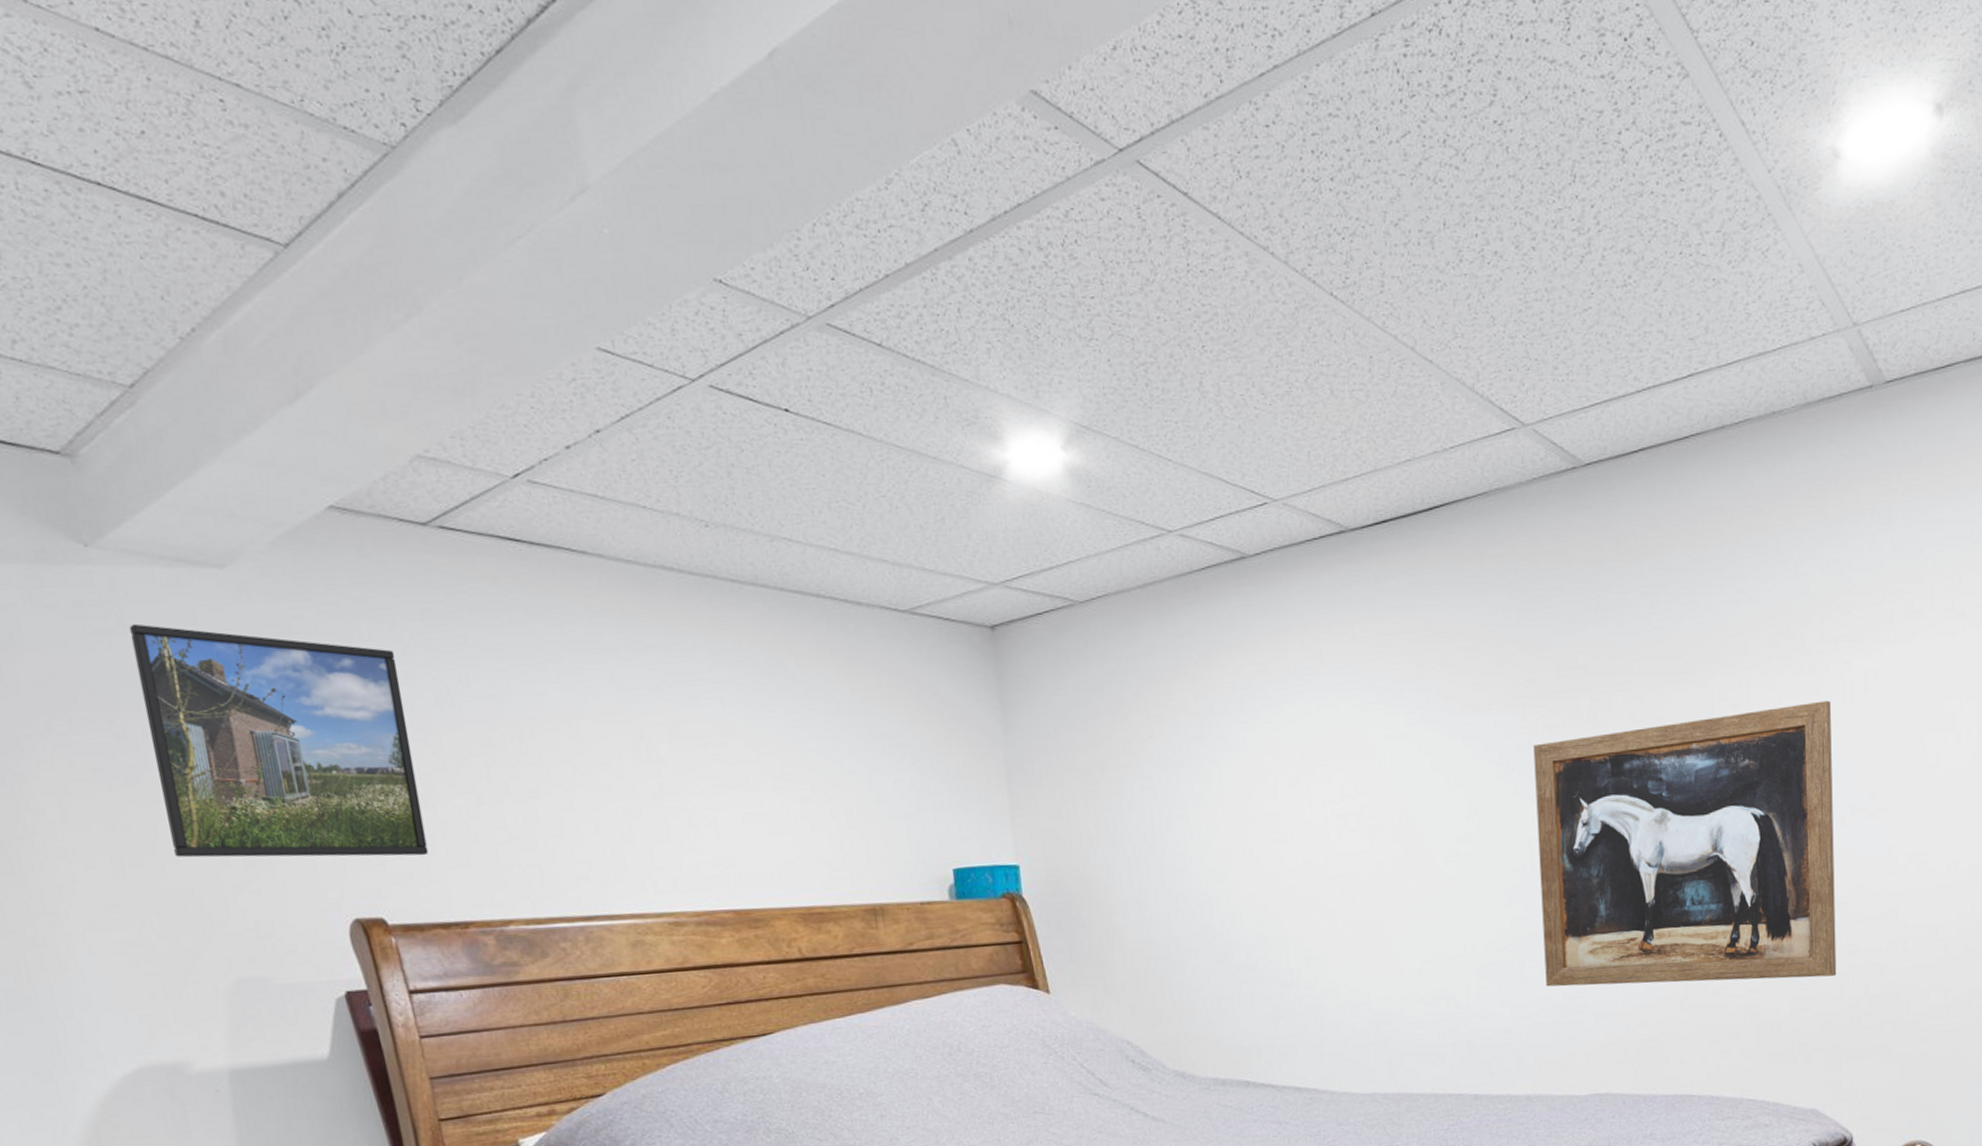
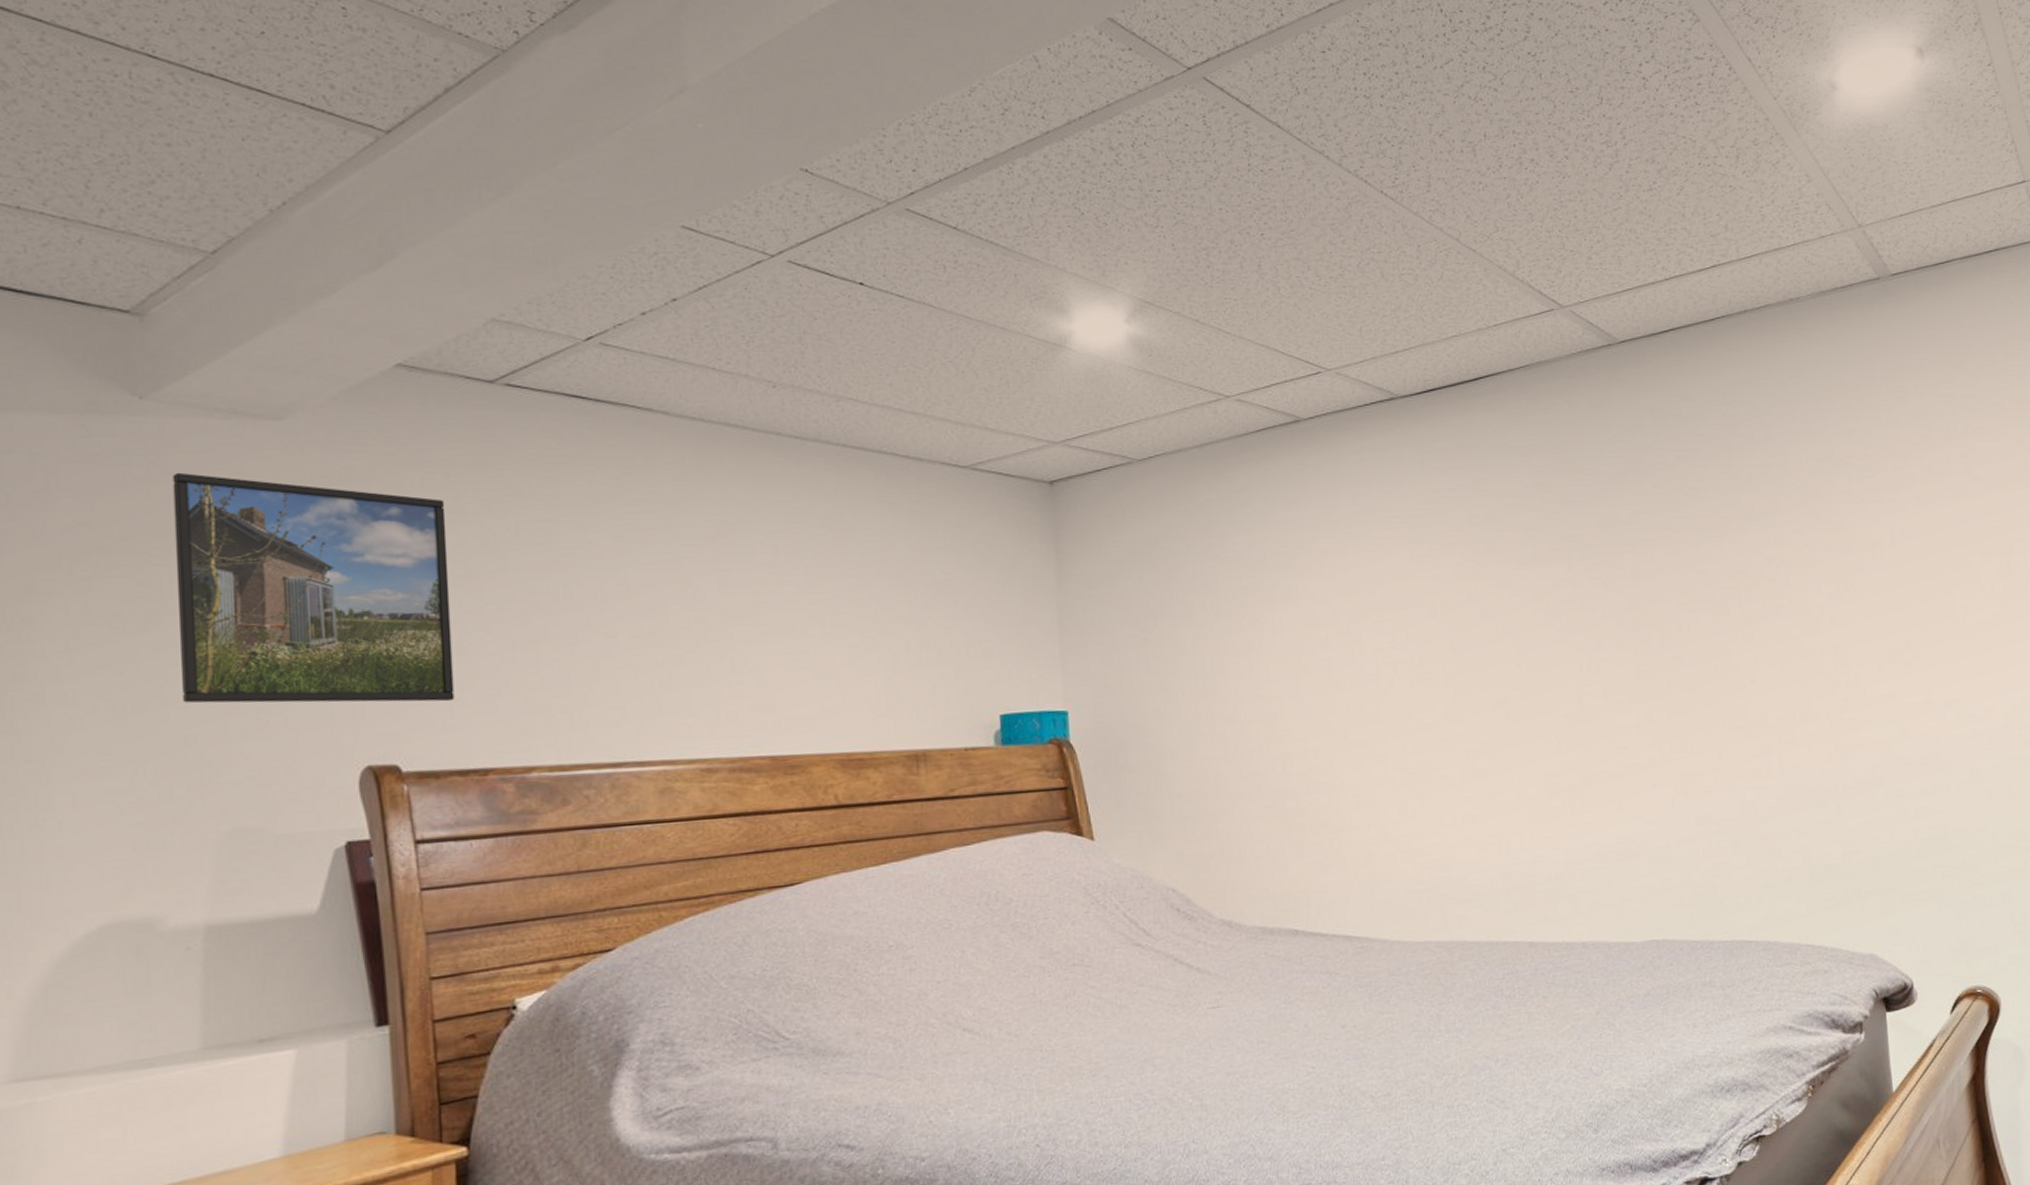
wall art: present [1533,700,1837,987] -> none [1579,556,1885,832]

